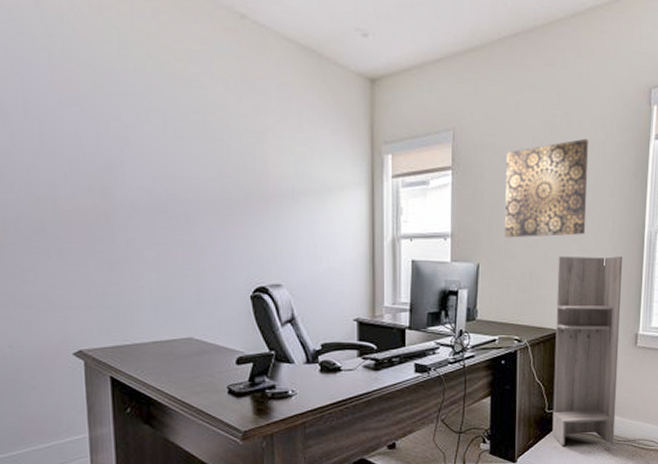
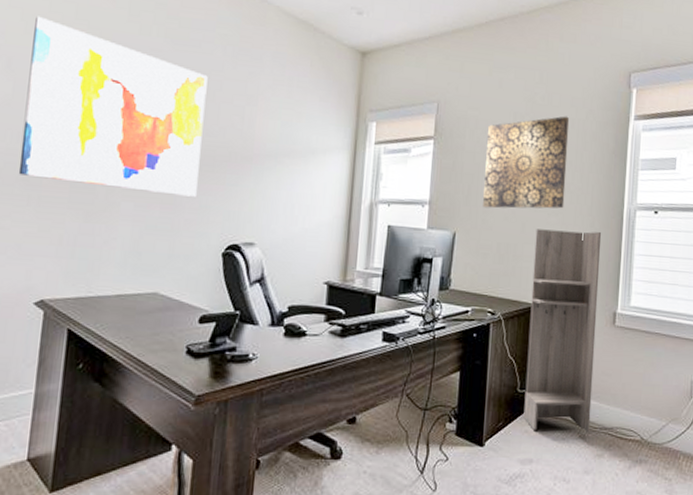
wall art: none [21,54,217,241] -> present [18,16,208,197]

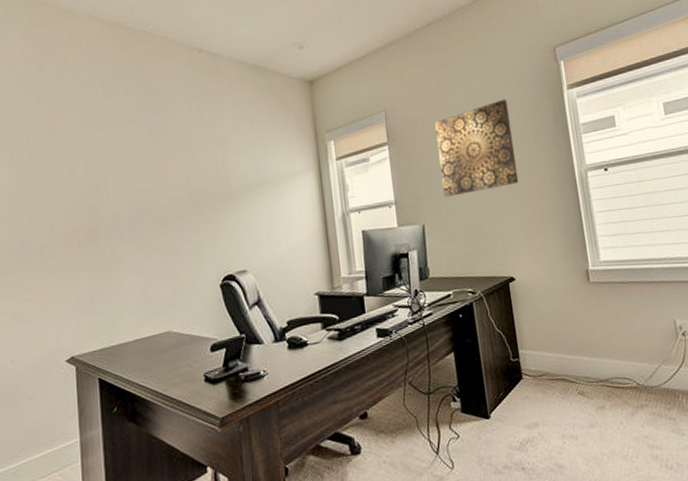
wall art: present [18,16,208,197] -> none [27,110,188,250]
shelf: present [523,229,602,433] -> none [497,198,587,396]

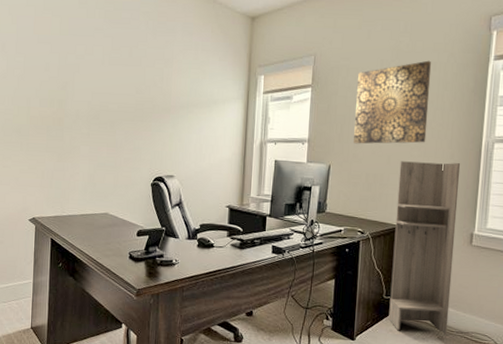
shelf: none [497,198,587,396] -> present [388,161,461,335]

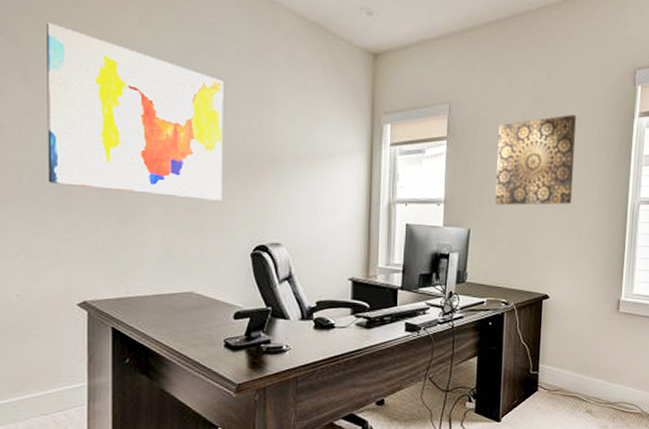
wall art: none [14,10,136,141] -> present [47,22,224,201]
shelf: present [388,161,461,335] -> none [536,224,607,408]

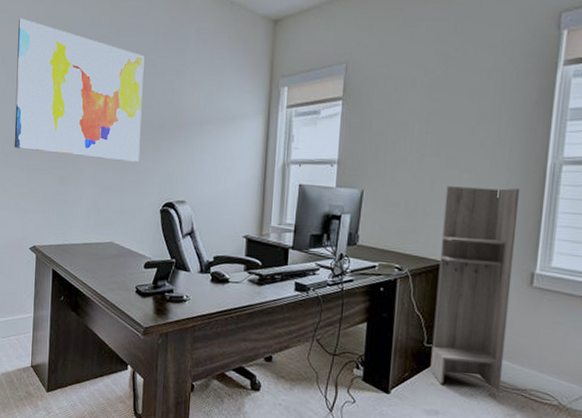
wall art: present [495,114,577,206] -> none [391,66,487,166]
shelf: none [536,224,607,408] -> present [430,186,521,392]

